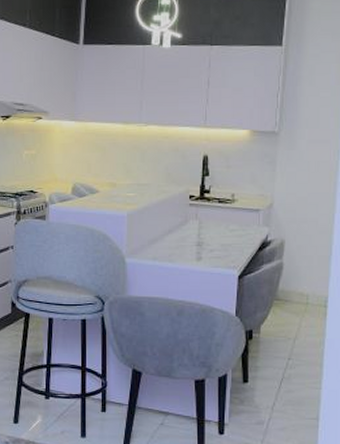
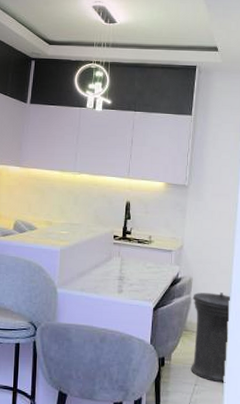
trash can: none [283,255,331,356] -> present [191,292,231,383]

